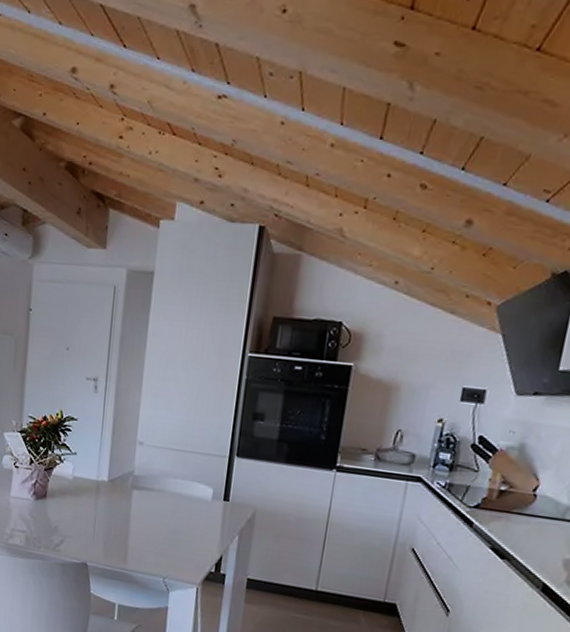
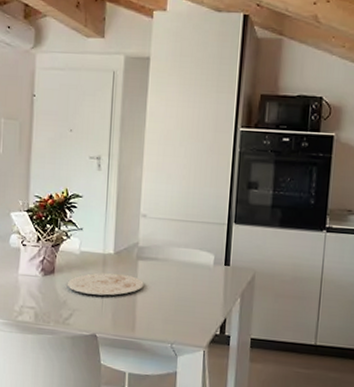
plate: none [60,500,138,524] -> present [68,273,144,296]

